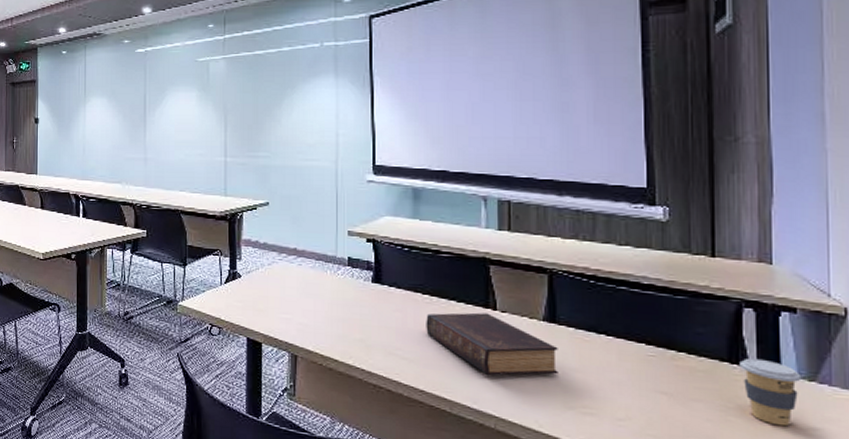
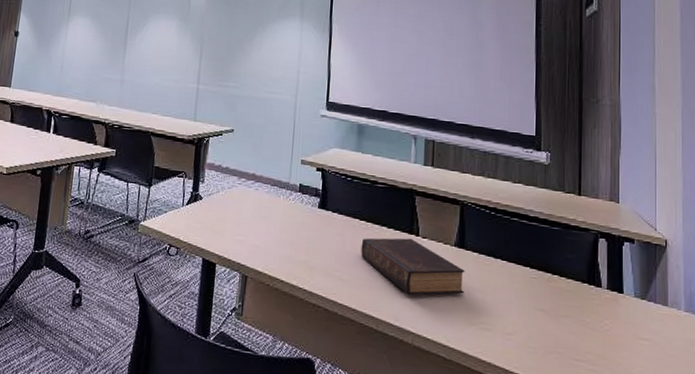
coffee cup: present [739,358,802,427] -> none [595,280,637,338]

